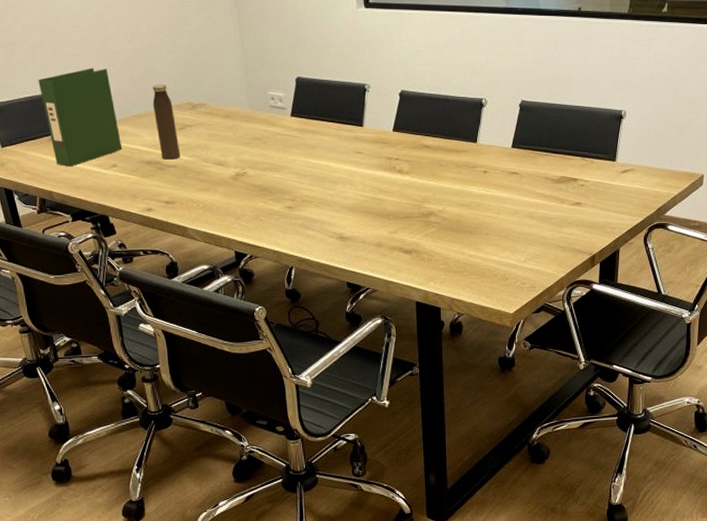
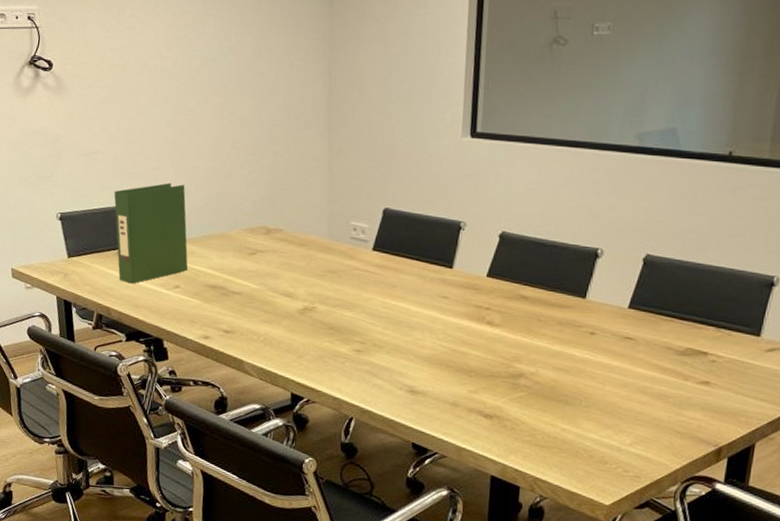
water bottle: present [152,85,181,160] -> none [225,205,248,286]

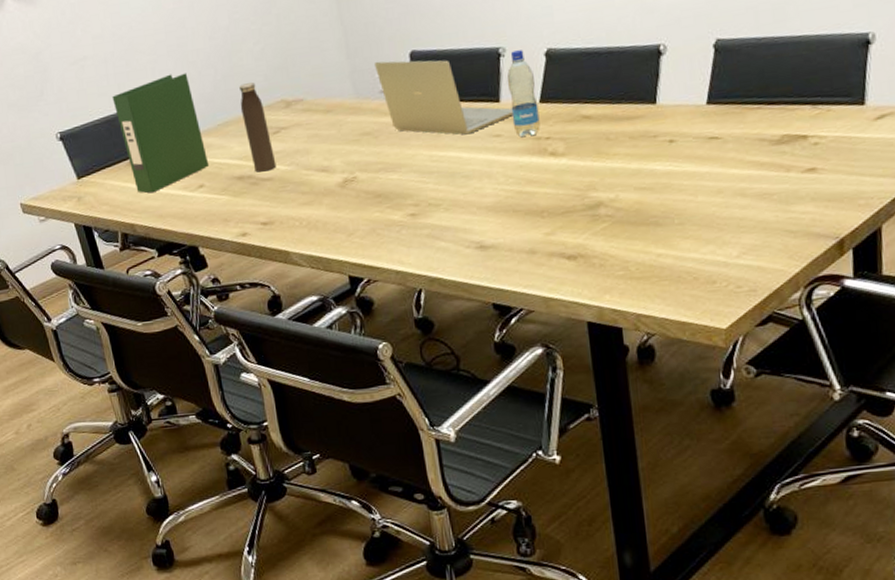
water bottle: none [225,205,248,286] -> present [239,82,277,173]
laptop: none [351,210,463,291] -> present [375,60,513,135]
bottle: none [460,227,486,304] -> present [506,50,541,138]

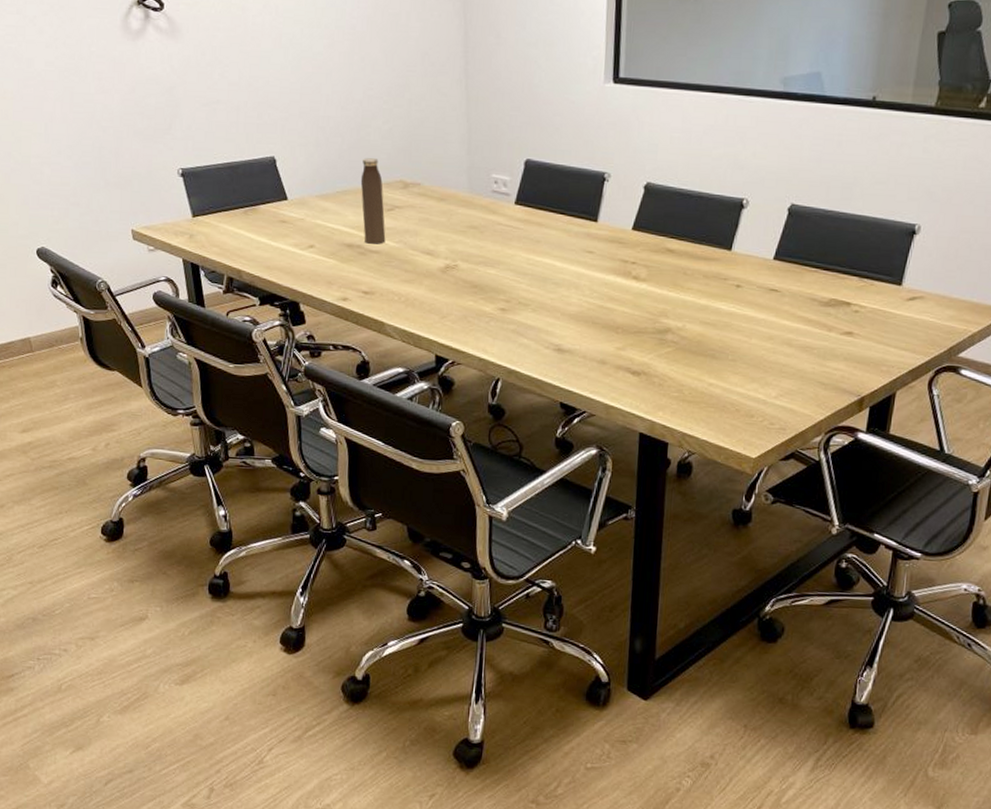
binder: present [112,73,210,193] -> none [239,134,323,244]
laptop: present [375,60,513,135] -> none [491,162,608,246]
bottle: present [506,50,541,138] -> none [605,178,631,259]

